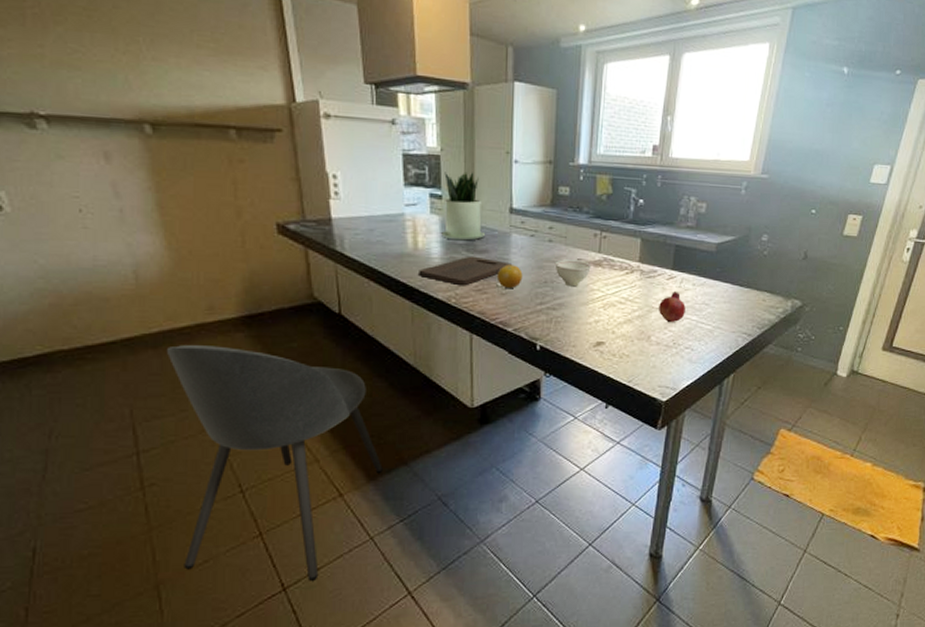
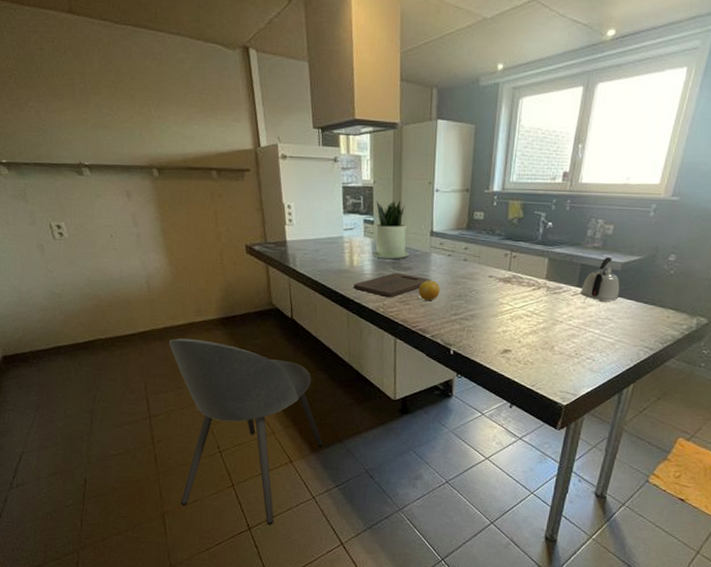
bowl: present [554,259,591,287] -> none [468,276,501,301]
fruit: present [659,292,686,323] -> none [563,307,589,335]
kettle: none [675,237,716,286] -> present [579,257,620,302]

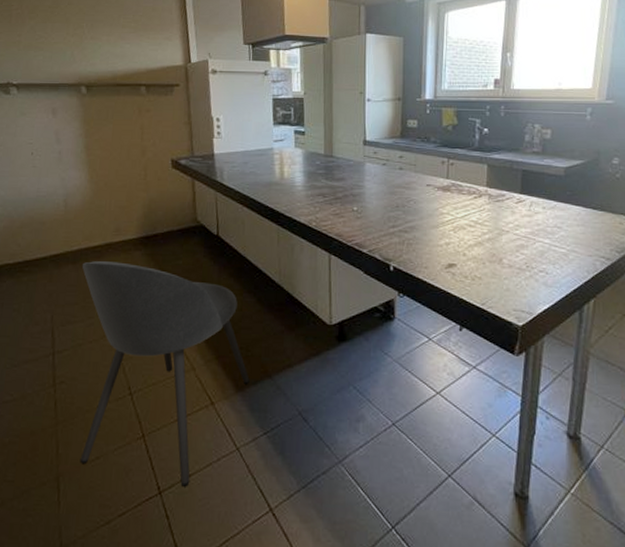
cutting board: present [354,272,432,298] -> none [284,183,367,211]
planter: present [372,200,409,260] -> none [304,111,341,170]
fruit: present [418,280,440,300] -> none [352,191,376,212]
kettle: present [579,257,620,302] -> none [523,162,566,209]

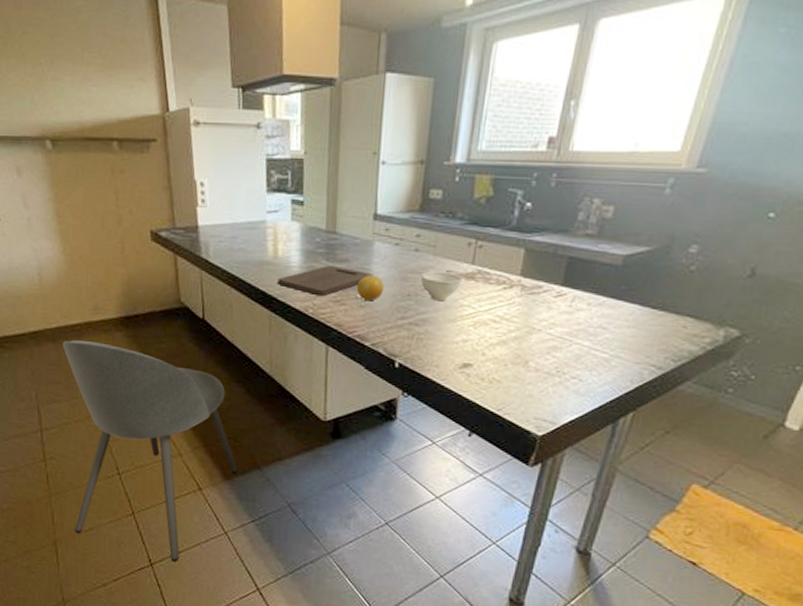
cutting board: none [284,183,367,211] -> present [278,265,374,297]
fruit: none [352,191,376,212] -> present [356,275,384,300]
bowl: none [405,185,440,211] -> present [420,271,462,302]

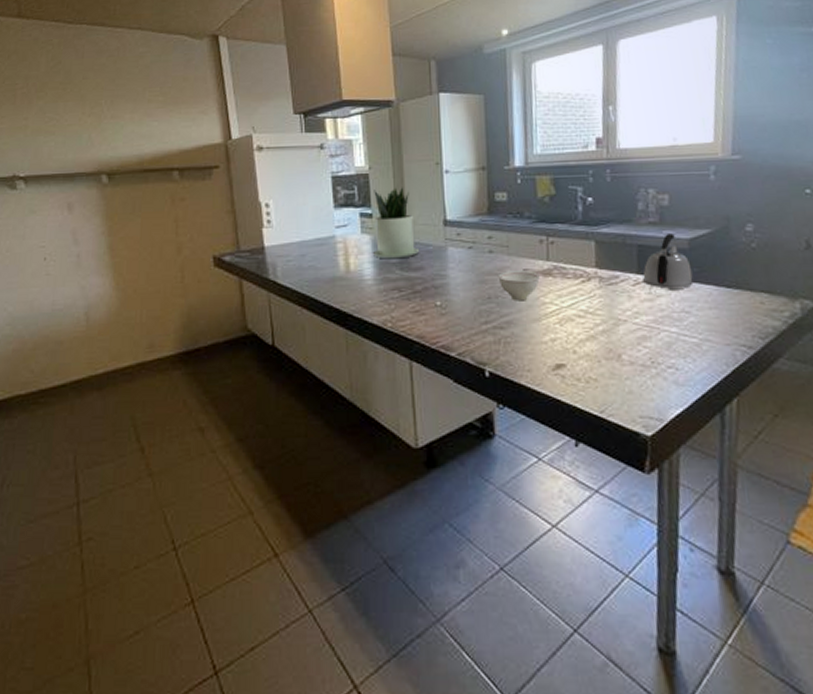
dining chair: present [62,340,238,562] -> none [109,385,320,664]
cutting board: present [278,265,374,297] -> none [352,274,451,308]
planter: none [301,175,346,249] -> present [373,187,419,259]
fruit: present [356,275,384,300] -> none [434,281,463,307]
kettle: none [564,248,620,306] -> present [642,234,694,290]

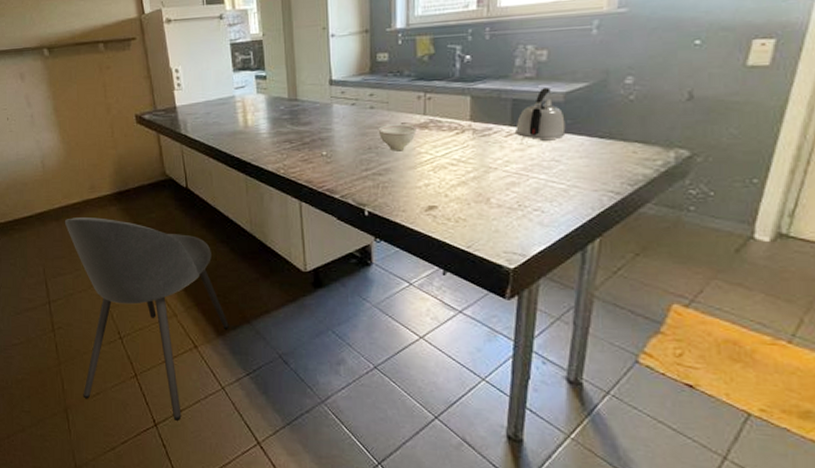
dining chair: none [109,385,320,664] -> present [64,217,229,421]
planter: present [373,187,419,259] -> none [267,51,307,116]

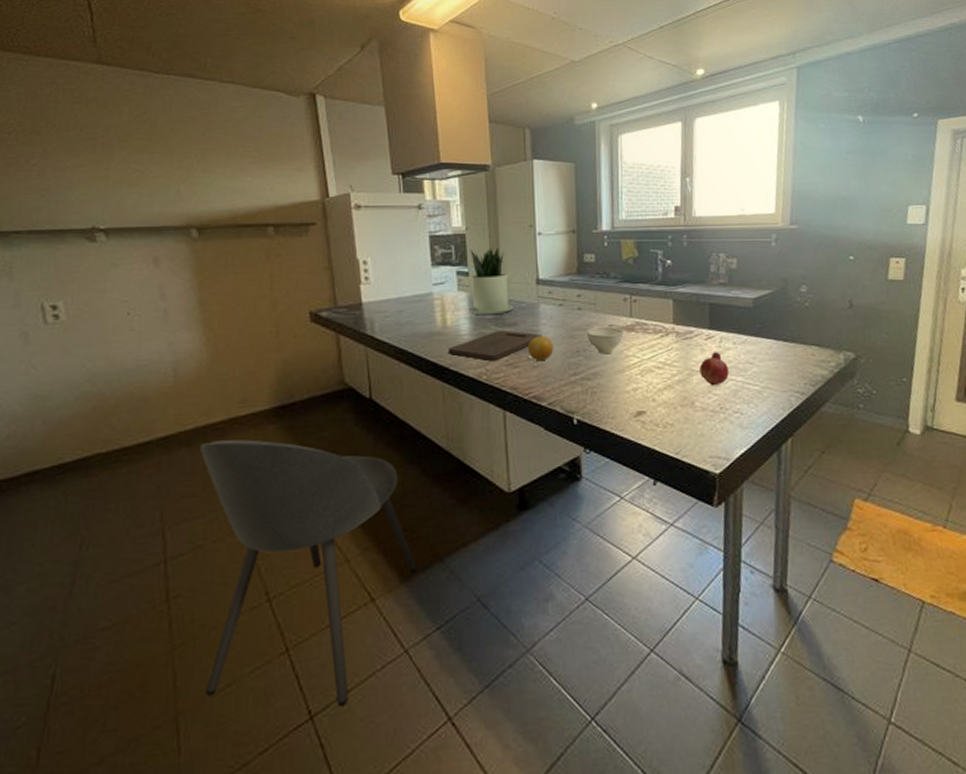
cutting board: none [250,128,336,157] -> present [448,330,543,362]
planter: none [267,51,307,116] -> present [469,247,513,316]
fruit: none [321,134,346,156] -> present [527,336,554,360]
fruit: none [497,149,531,184] -> present [699,352,729,386]
kettle: present [514,88,566,141] -> none [713,293,757,344]

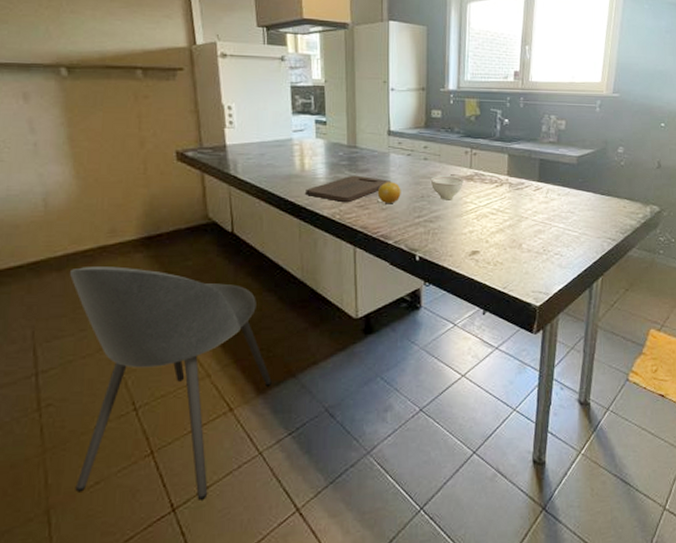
planter: present [469,247,513,316] -> none [326,100,365,161]
fruit: present [699,352,729,386] -> none [528,202,553,231]

